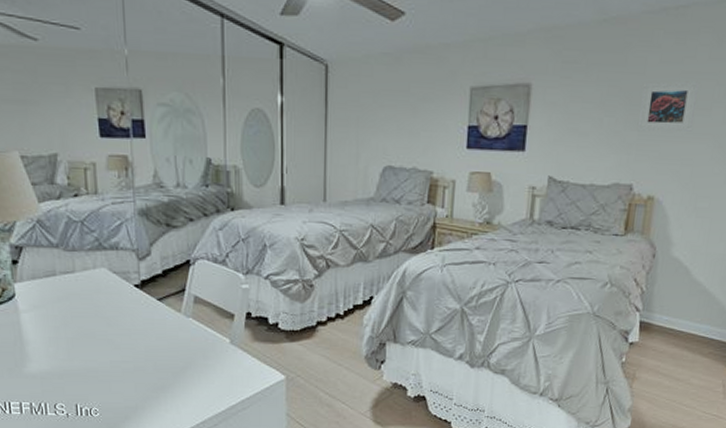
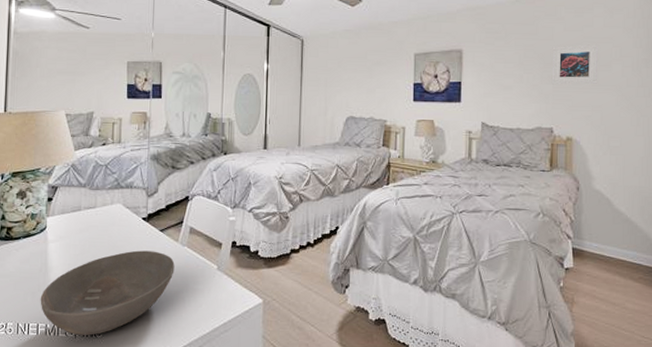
bowl: none [19,322,179,414] -> present [40,250,175,336]

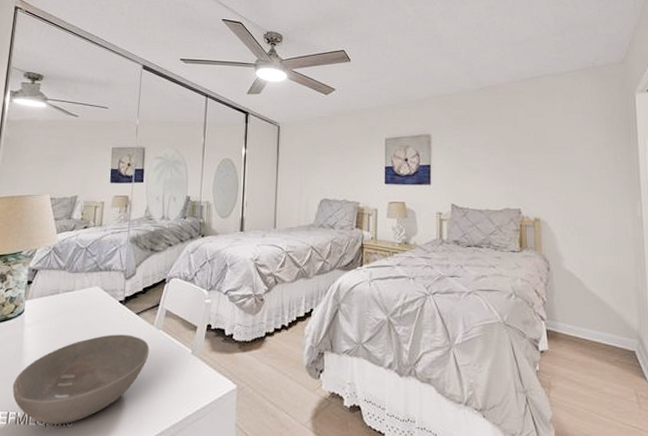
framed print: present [551,44,599,85] -> none [516,129,562,167]

